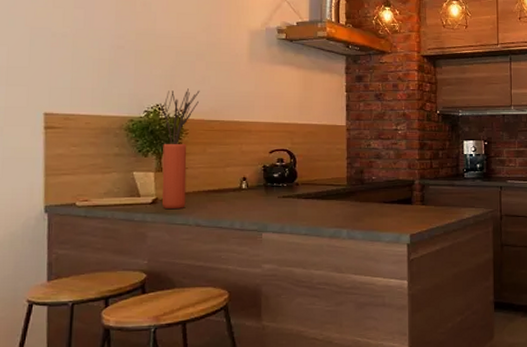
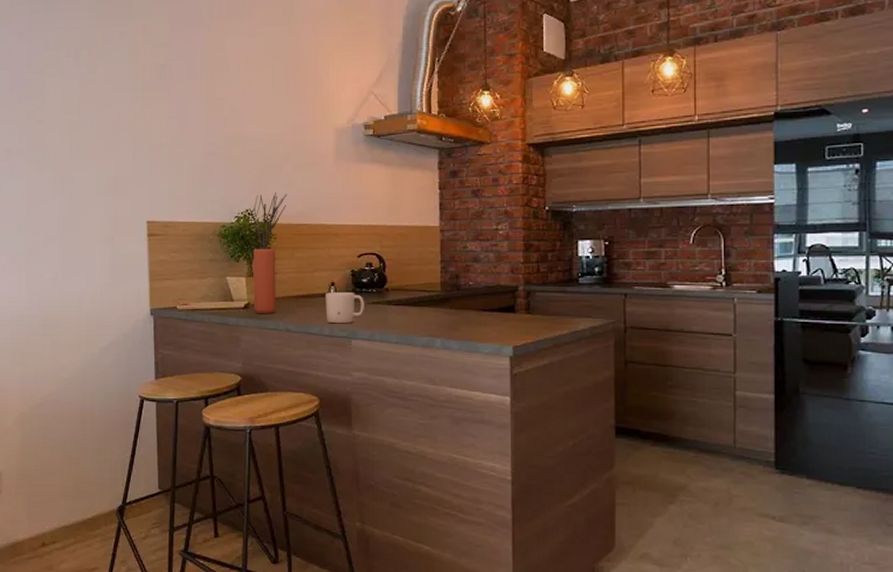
mug: none [236,186,275,218] -> present [325,291,364,324]

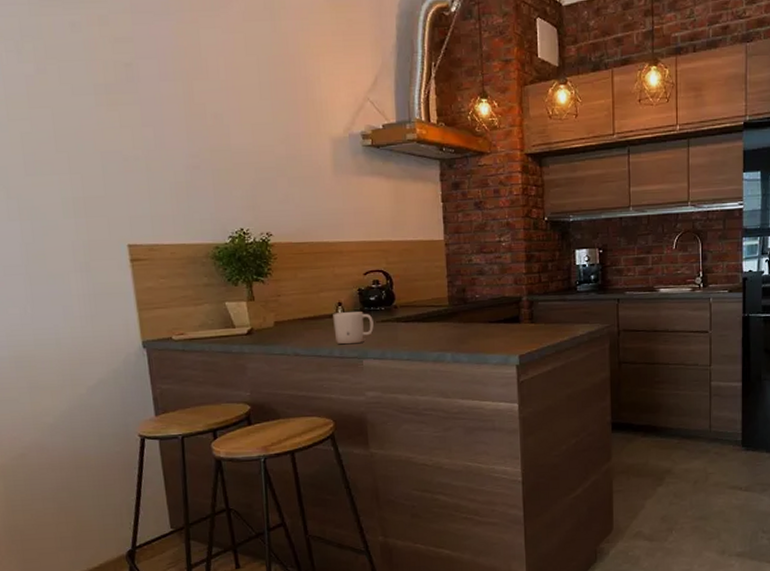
vase: present [248,192,287,313] -> none [243,209,285,339]

